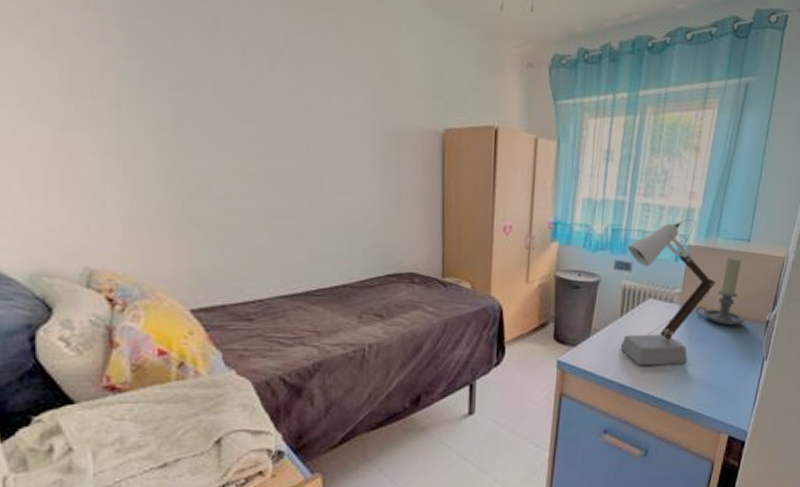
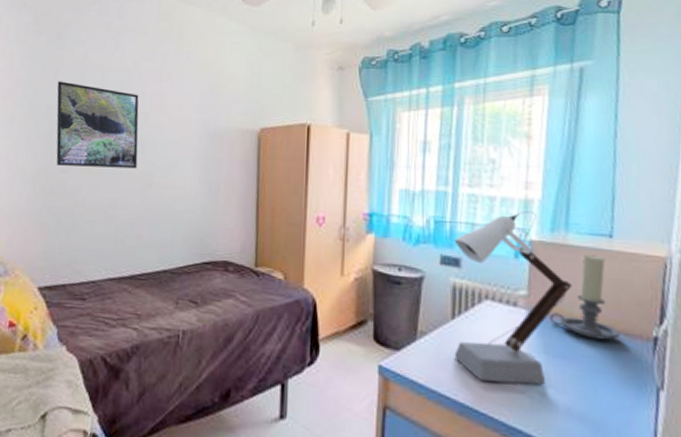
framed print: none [178,52,301,172] -> present [56,81,139,169]

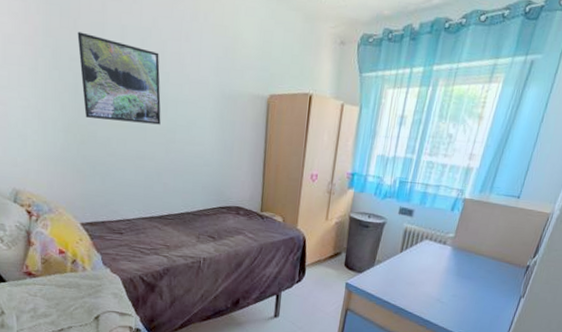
desk lamp: present [454,211,573,386] -> none [398,176,486,295]
candle holder: present [549,254,620,340] -> none [465,210,511,267]

